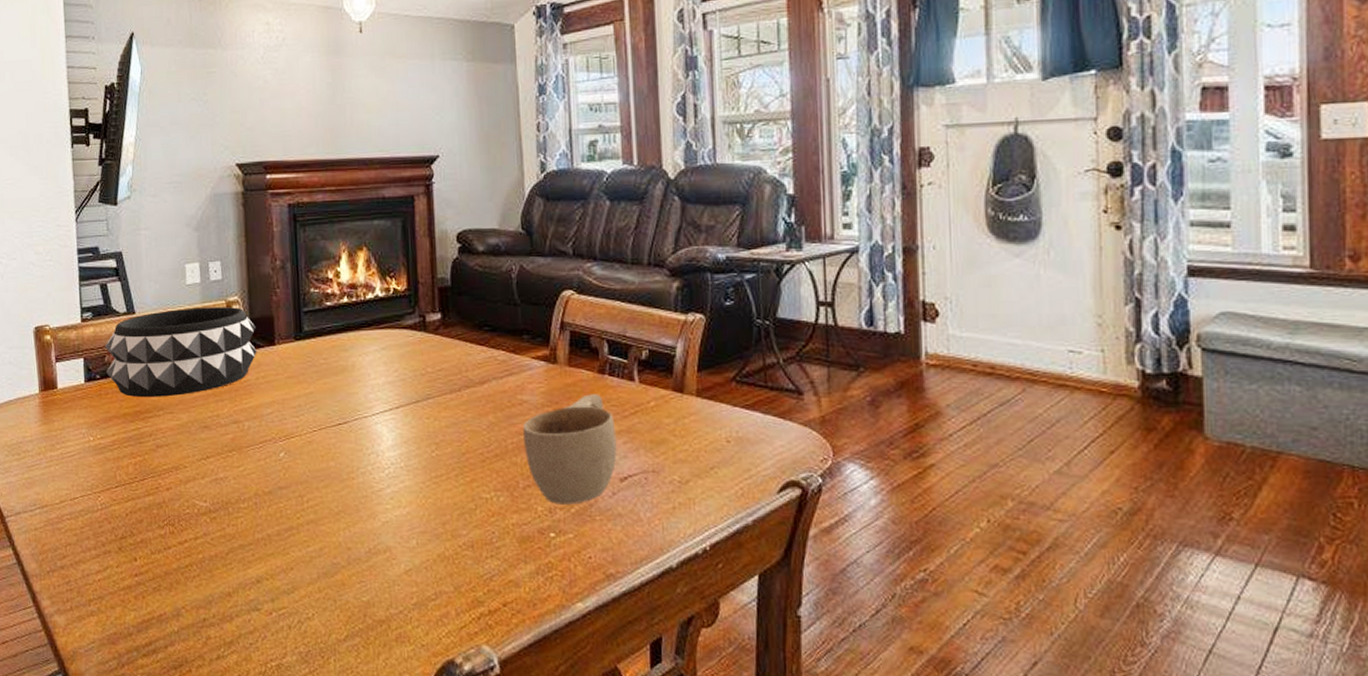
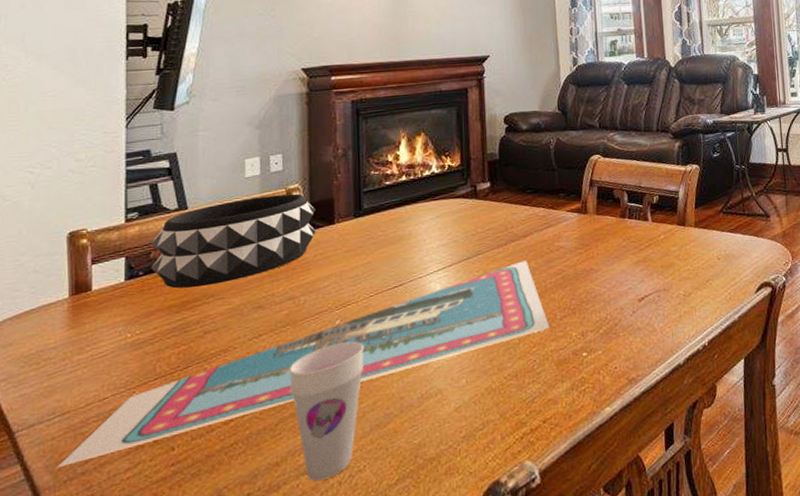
postcard: none [41,412,511,557] -> present [57,260,550,467]
cup: none [236,478,310,620] -> present [289,341,365,481]
cup: present [523,394,617,505] -> none [560,234,636,328]

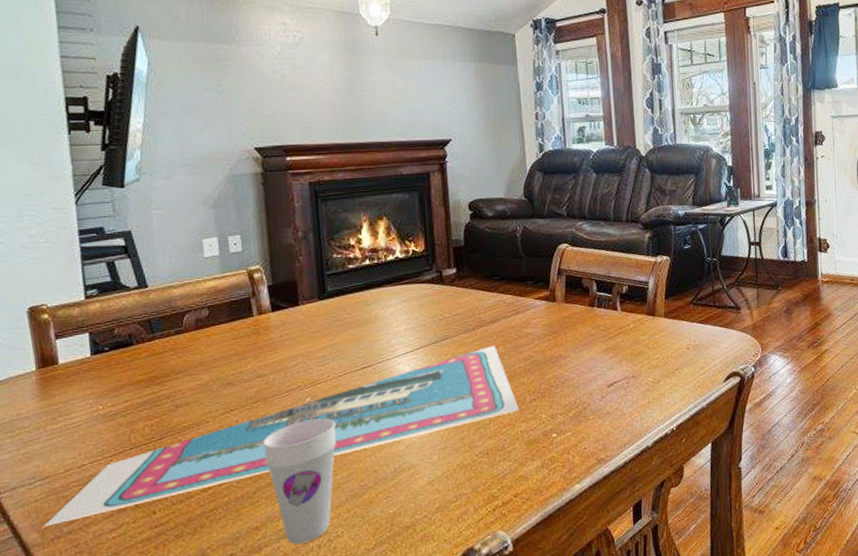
decorative bowl: present [151,193,316,289] -> none [113,274,281,364]

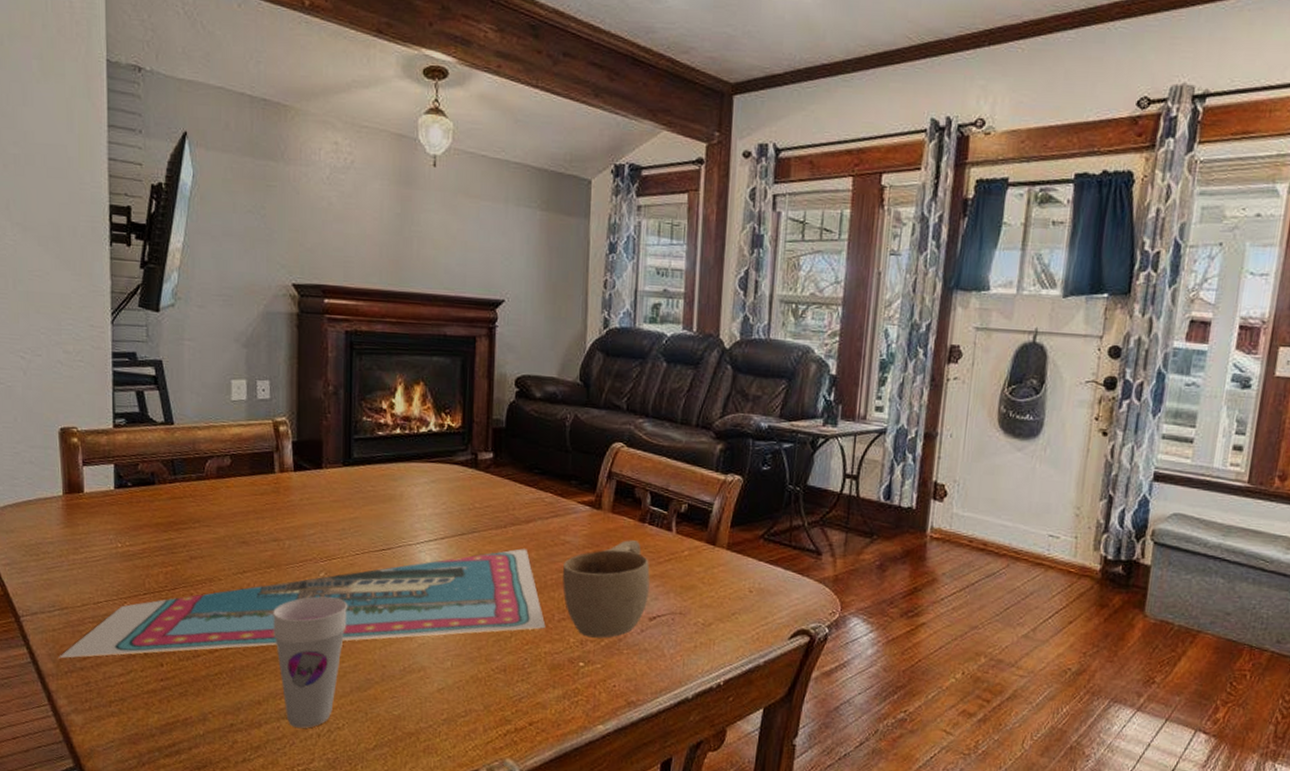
cup: none [529,322,605,411] -> present [562,540,650,639]

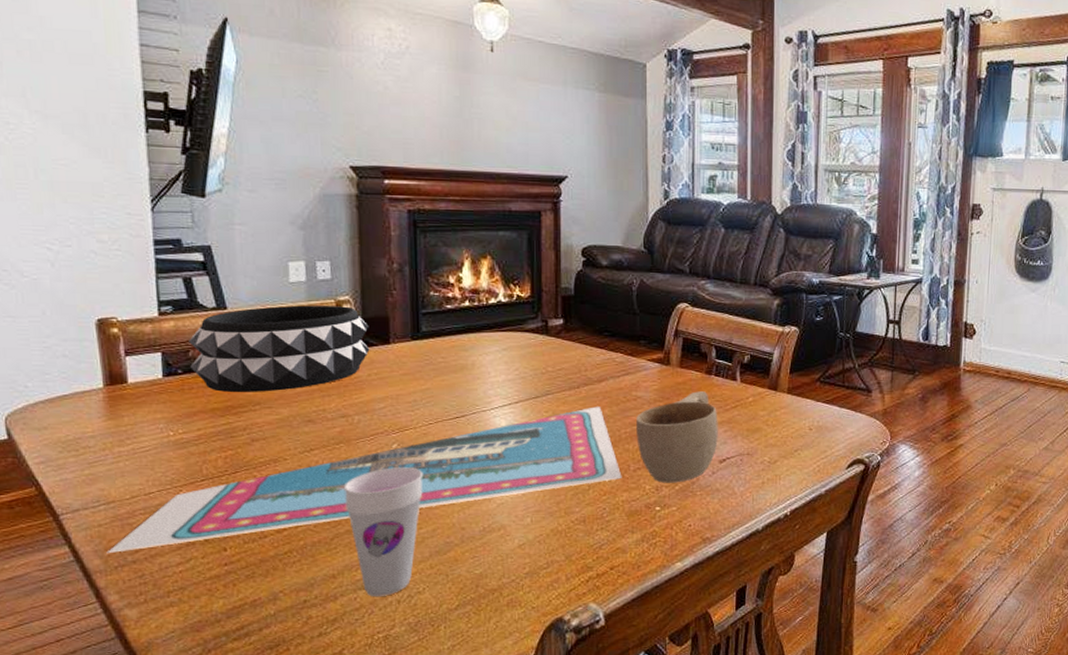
decorative bowl: none [138,424,303,510] -> present [188,305,370,392]

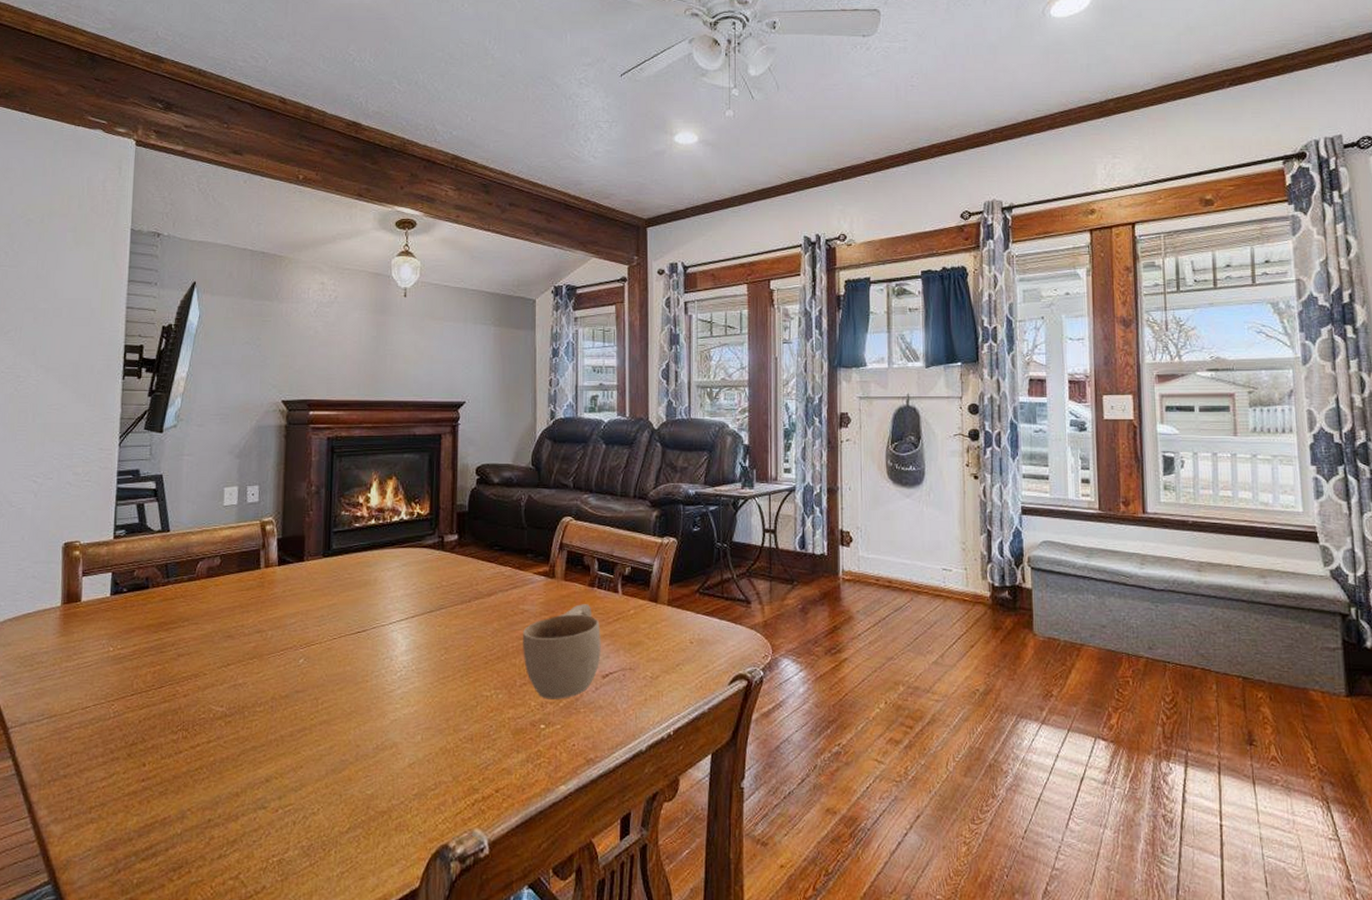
postcard: present [106,407,622,553] -> none [43,620,509,767]
decorative bowl: present [188,305,370,392] -> none [134,527,287,609]
cup: present [343,467,424,596] -> none [253,682,325,817]

